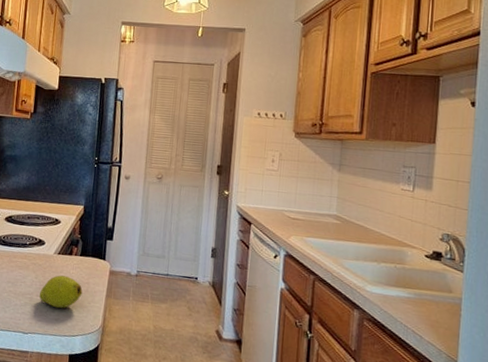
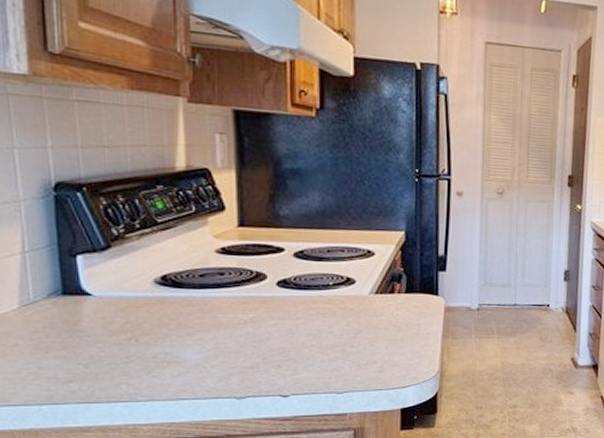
fruit: present [39,275,83,308] -> none [355,319,412,358]

